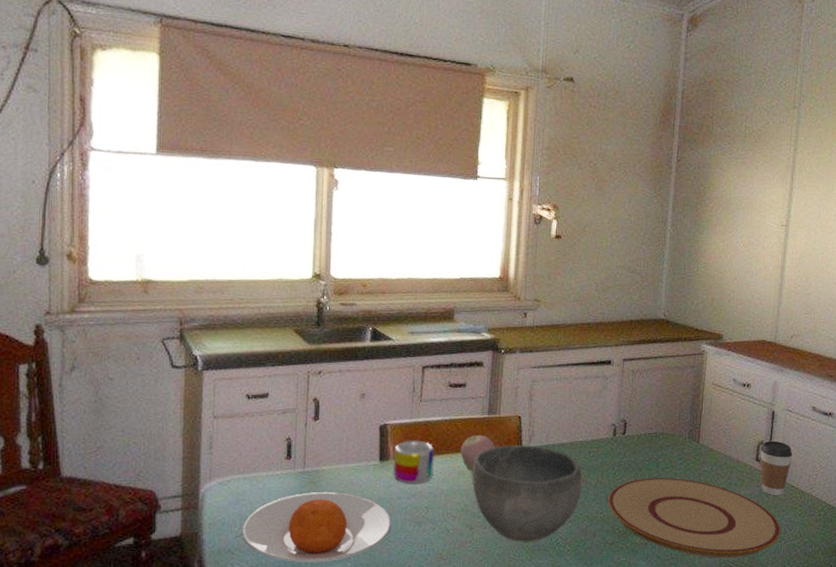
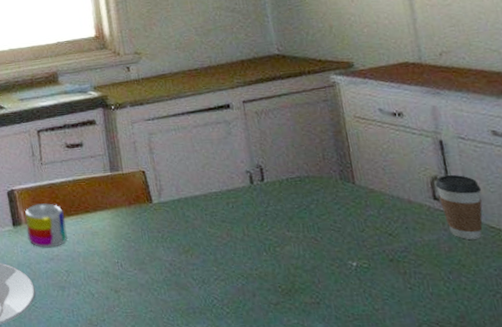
apple: present [460,434,496,472] -> none [89,193,125,233]
bowl: present [472,445,582,542] -> none [105,200,229,304]
plate: present [608,478,781,558] -> none [260,225,492,318]

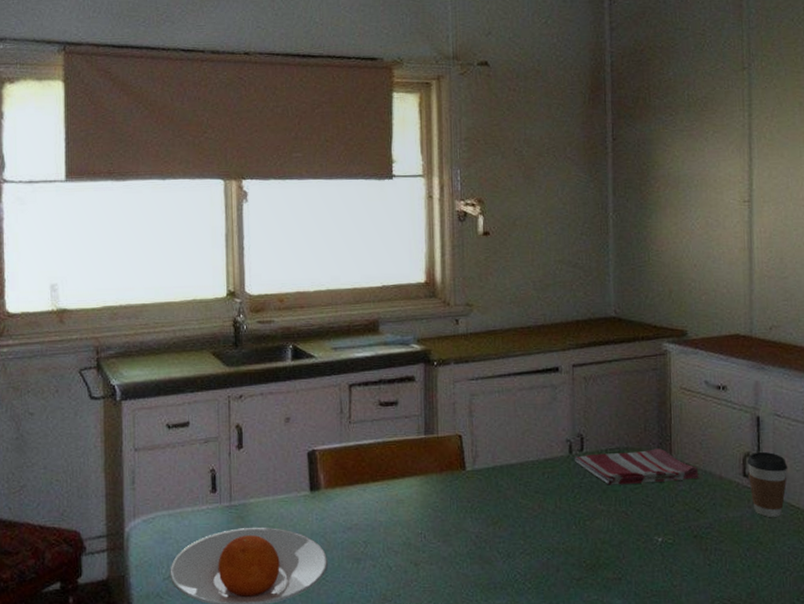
mug: present [25,203,67,248] -> none [325,466,370,516]
dish towel: none [256,175,387,213] -> present [574,448,699,485]

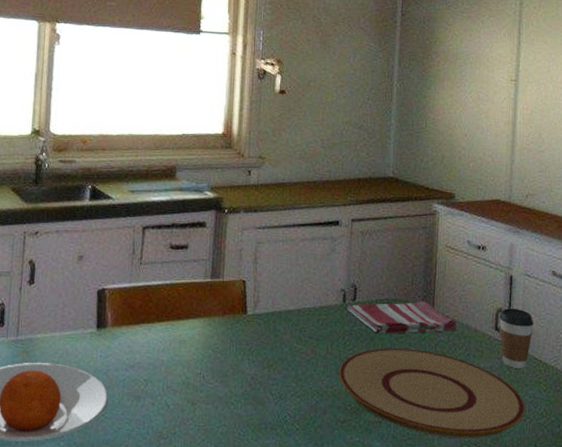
plate: none [570,500,784,595] -> present [339,348,526,439]

